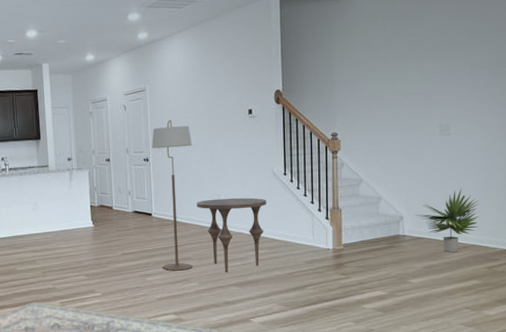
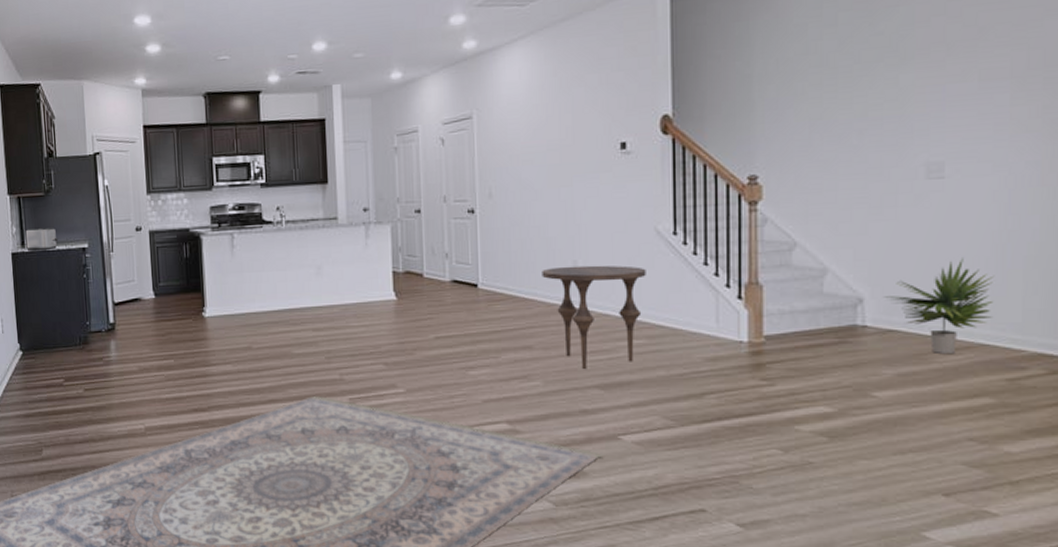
floor lamp: present [152,120,193,271] -> none [479,158,538,364]

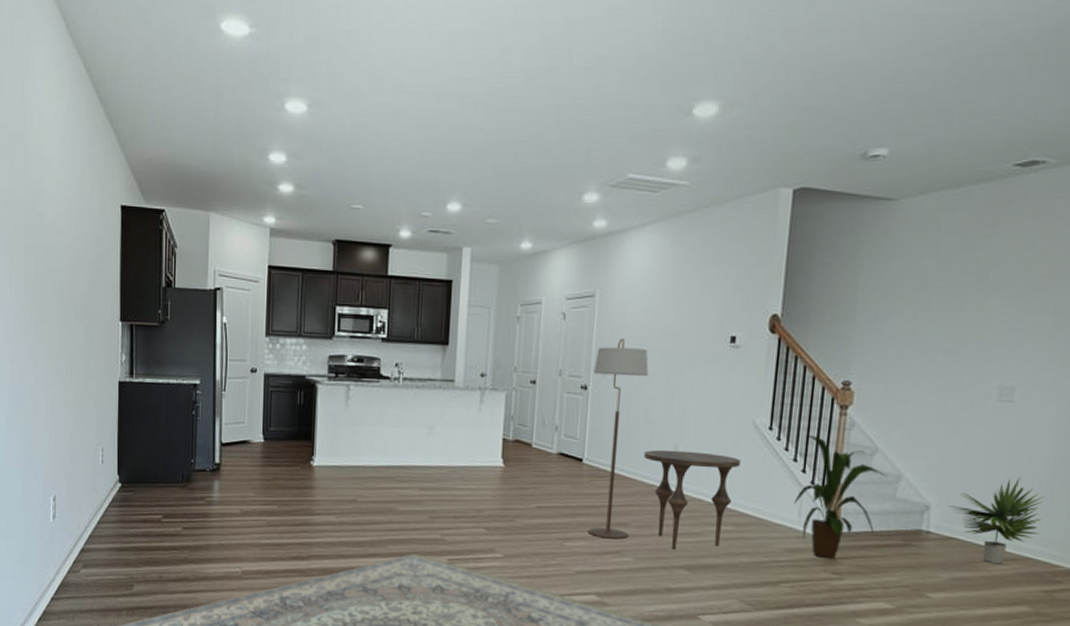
toaster: present [25,228,59,251] -> none [135,359,170,383]
floor lamp: none [479,158,538,364] -> present [588,339,649,540]
house plant: none [710,235,811,364] -> present [794,434,888,558]

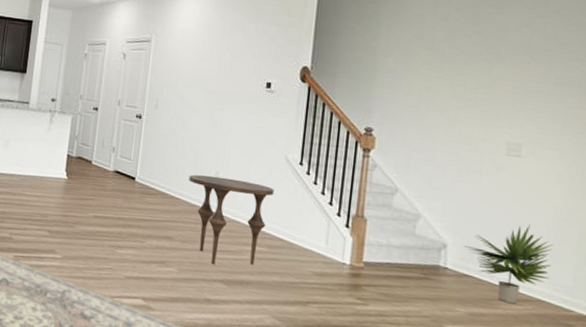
floor lamp: present [588,339,649,540] -> none [137,78,195,251]
house plant: present [794,434,888,558] -> none [322,171,407,285]

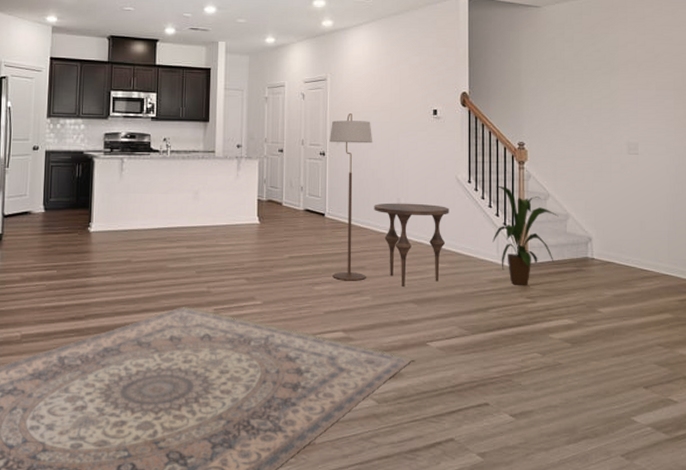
floor lamp: none [137,78,195,251] -> present [330,113,373,281]
house plant: none [322,171,407,285] -> present [493,185,559,285]
plant: present [464,225,554,305] -> none [605,211,670,281]

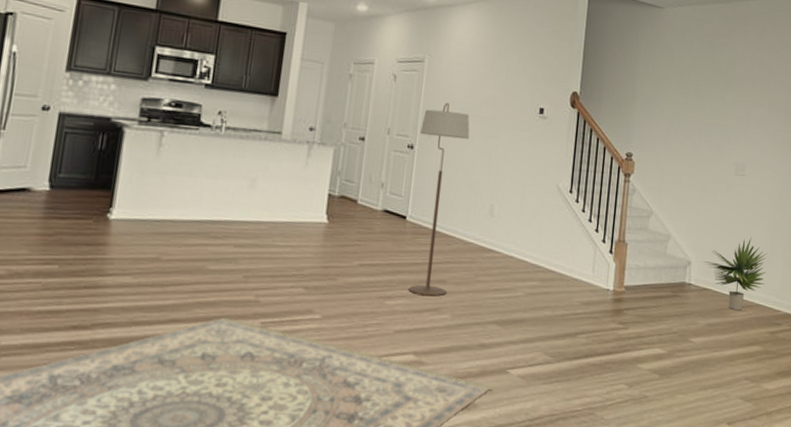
side table: present [374,203,449,286] -> none [463,209,546,305]
house plant: present [493,185,559,285] -> none [589,198,660,310]
plant: none [605,211,670,281] -> present [704,237,768,311]

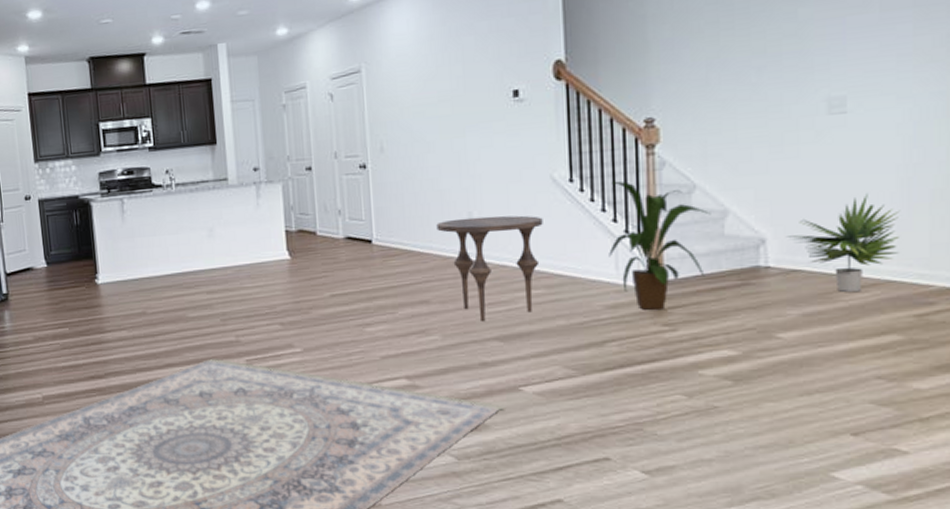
floor lamp: present [408,103,470,297] -> none [370,110,432,319]
side table: none [463,209,546,305] -> present [436,215,543,321]
house plant: none [589,198,660,310] -> present [609,181,711,310]

